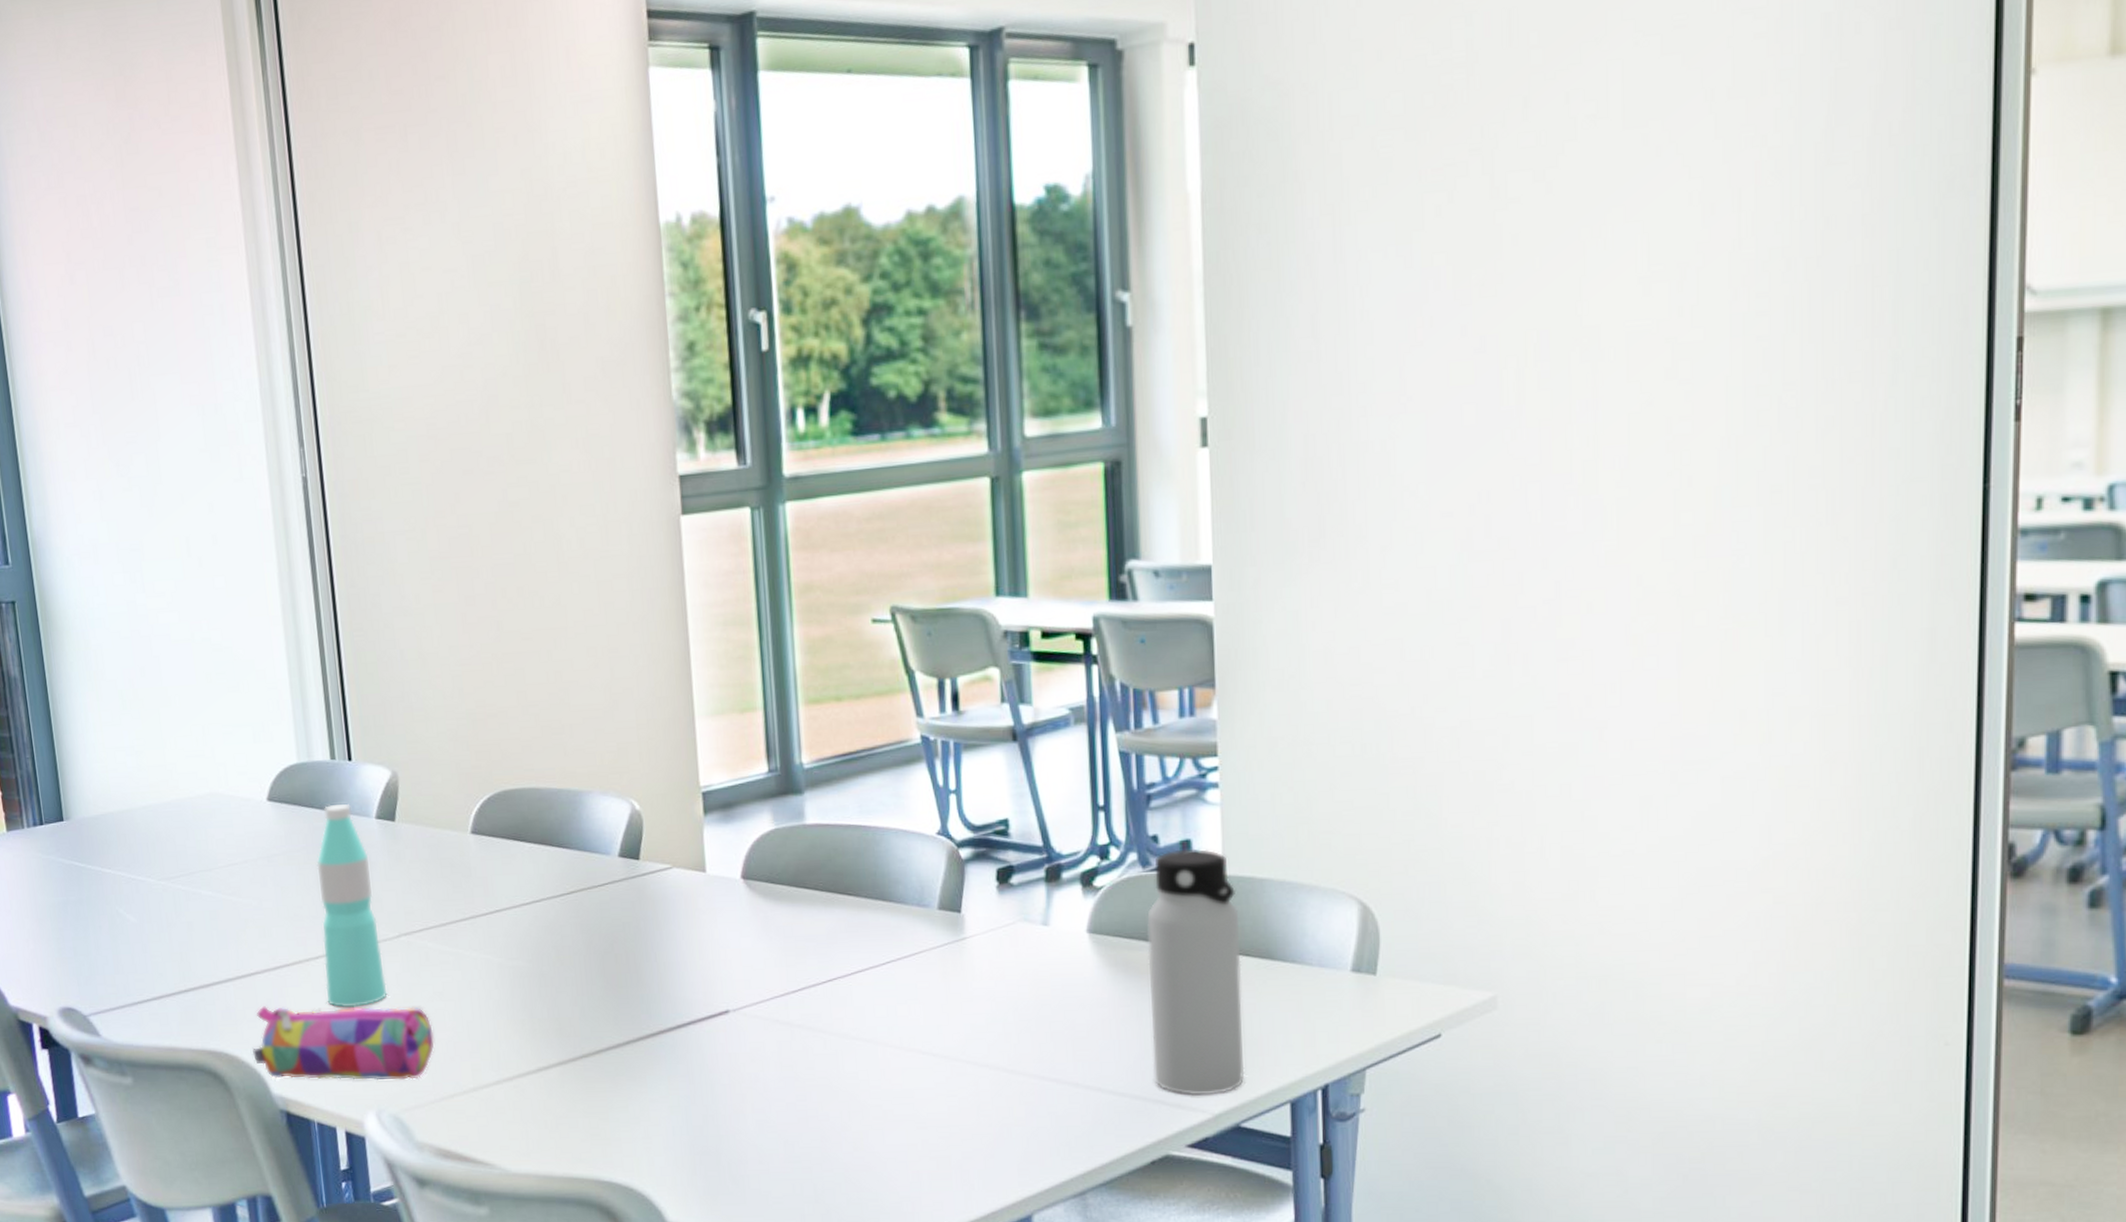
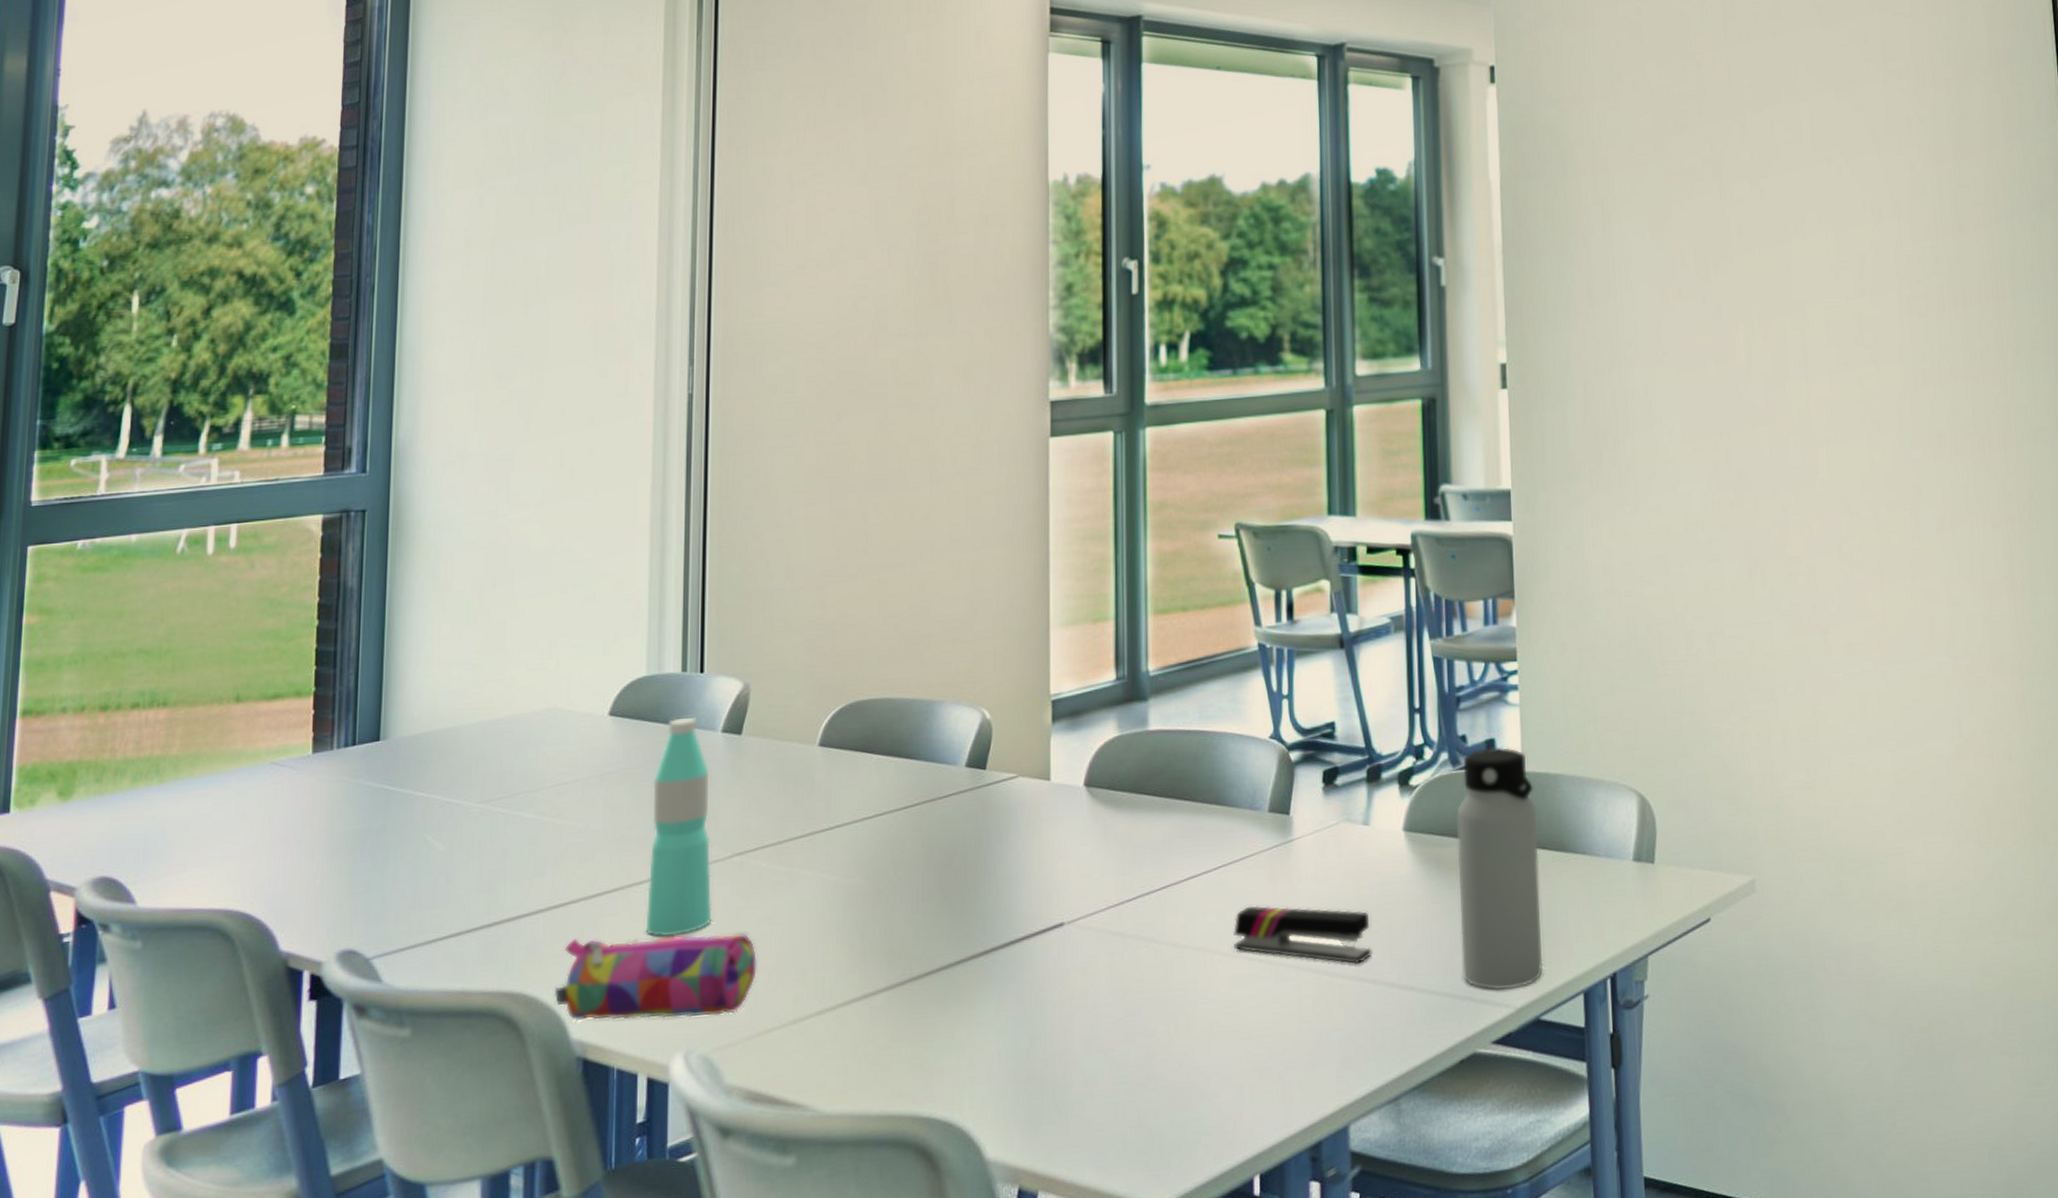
stapler: none [905,1001,1055,1063] -> present [1234,905,1372,965]

